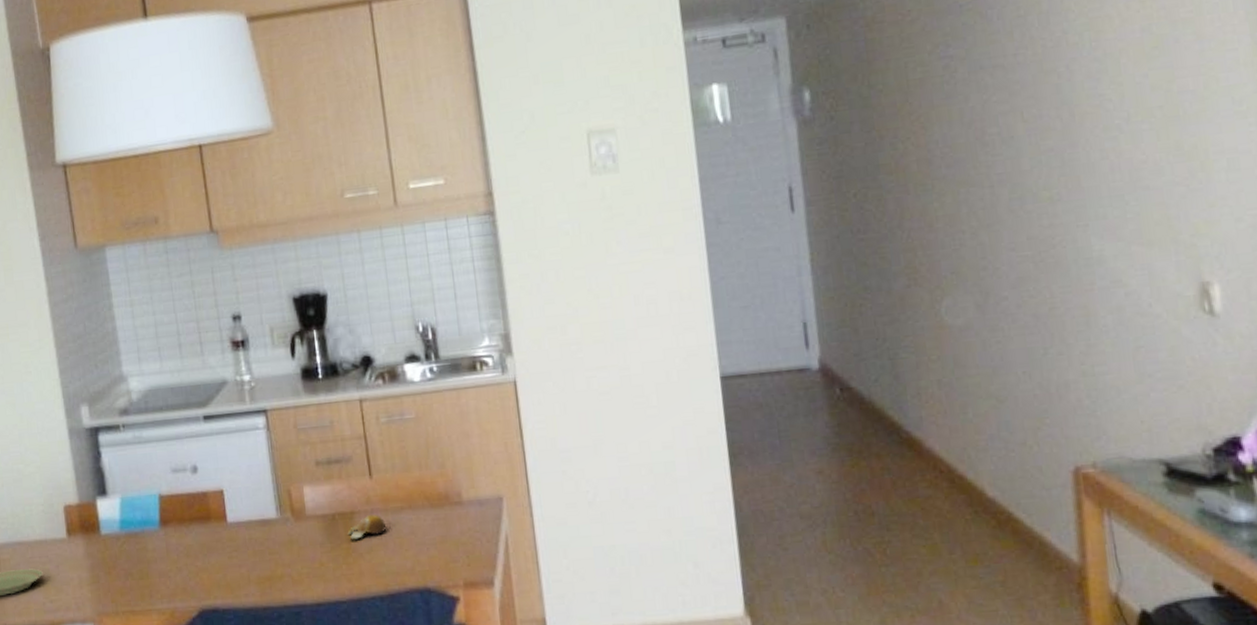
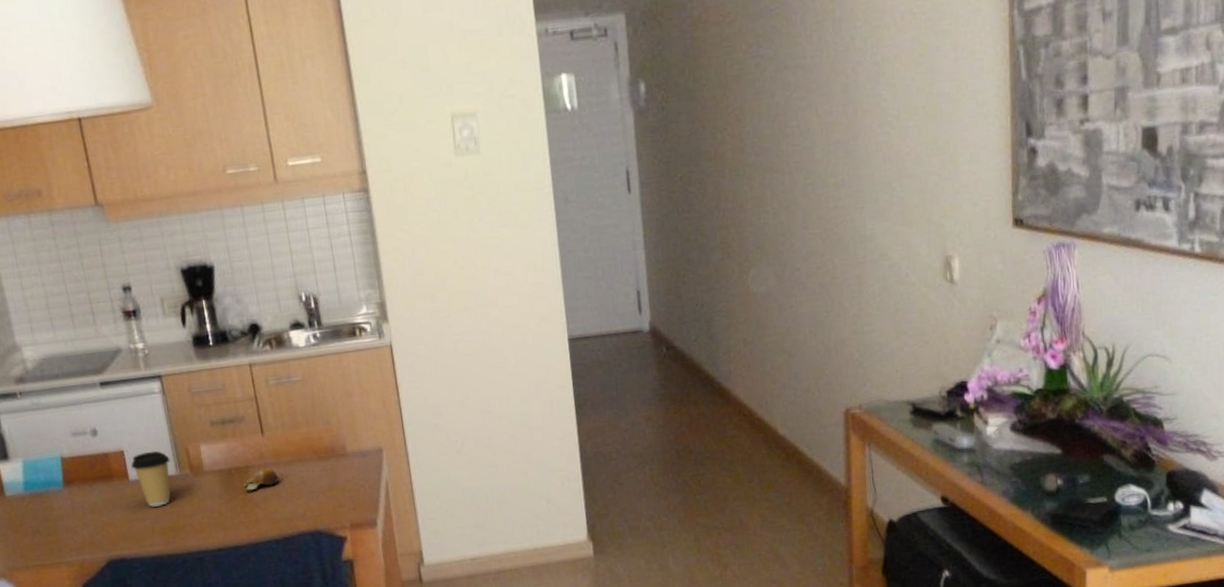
coffee cup: none [230,491,271,553] -> present [131,450,171,507]

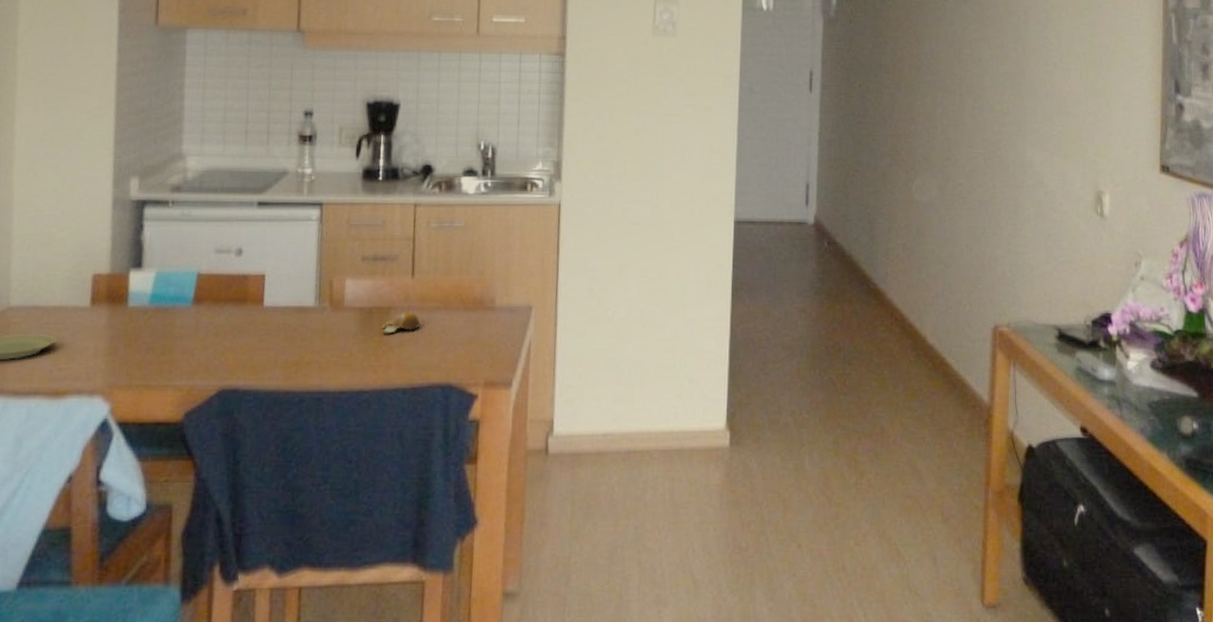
coffee cup: present [131,450,171,507] -> none [269,279,312,338]

